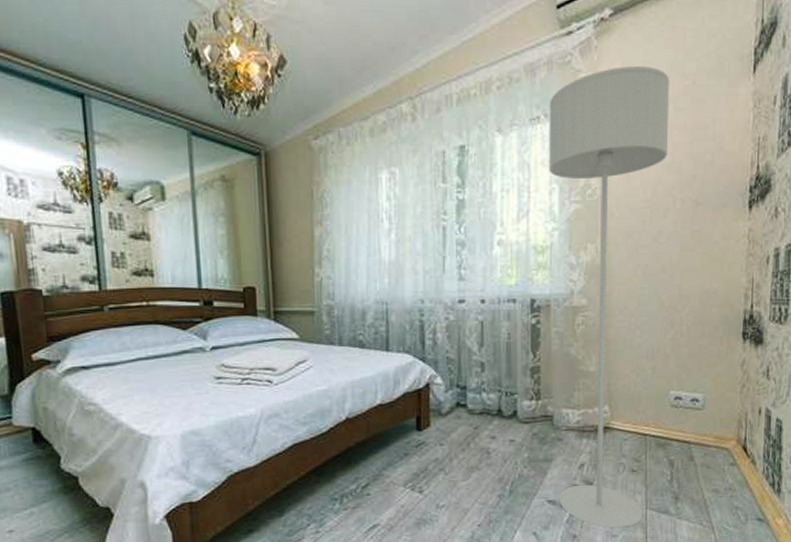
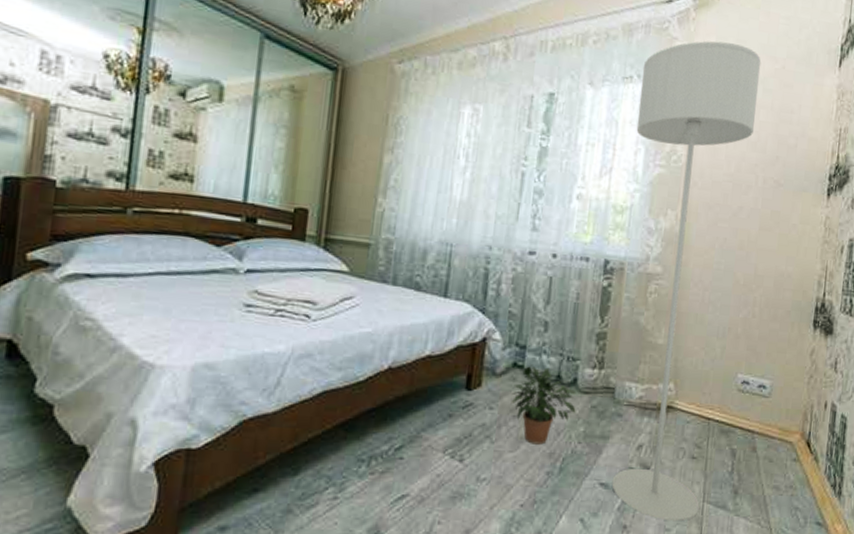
potted plant: none [458,403,519,472] -> present [511,365,577,445]

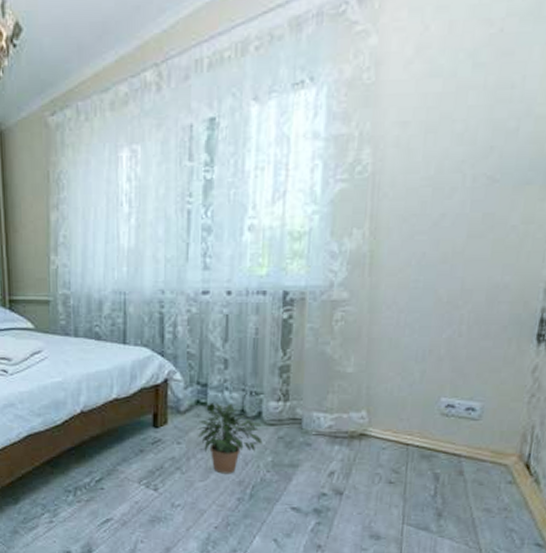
floor lamp: present [611,41,761,522] -> none [303,12,470,542]

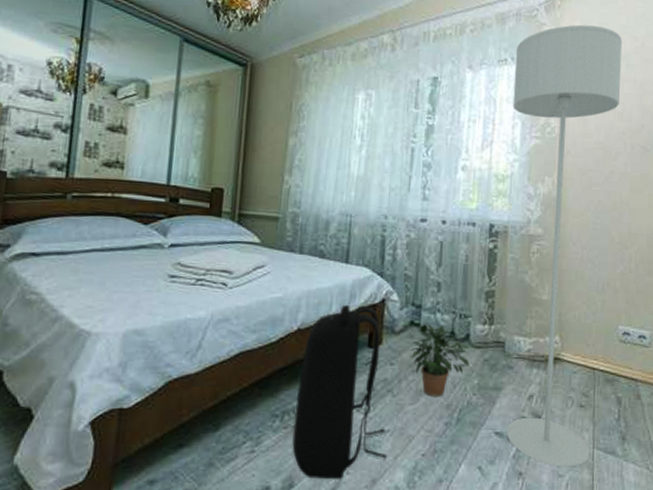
backpack: none [86,385,179,547] -> present [292,304,386,479]
floor lamp: none [303,12,470,542] -> present [506,24,623,468]

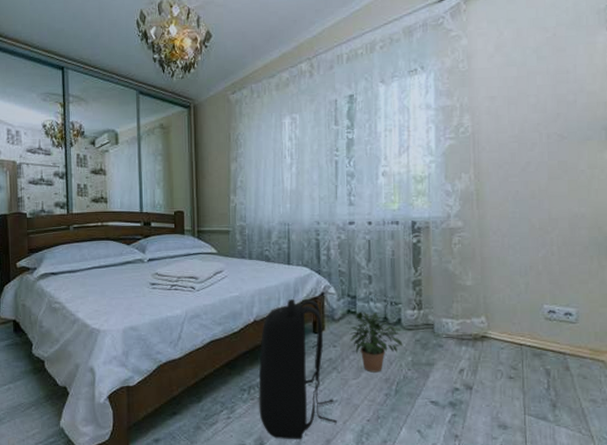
floor lamp: present [506,24,623,468] -> none [425,23,533,431]

